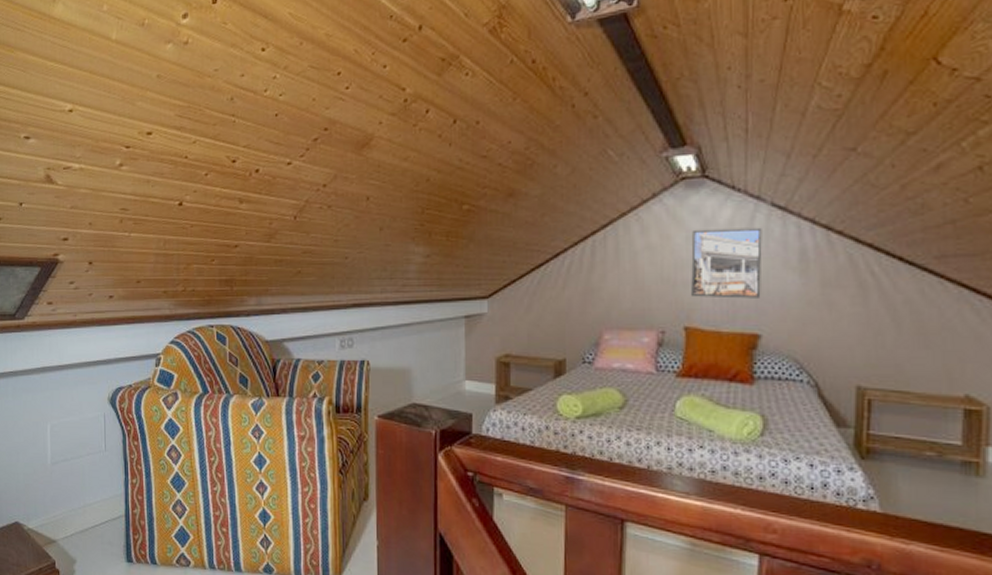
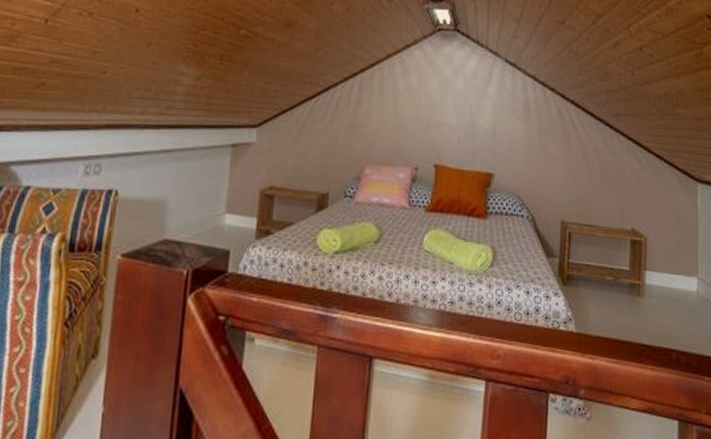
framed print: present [691,227,762,299] -> none [442,76,498,141]

